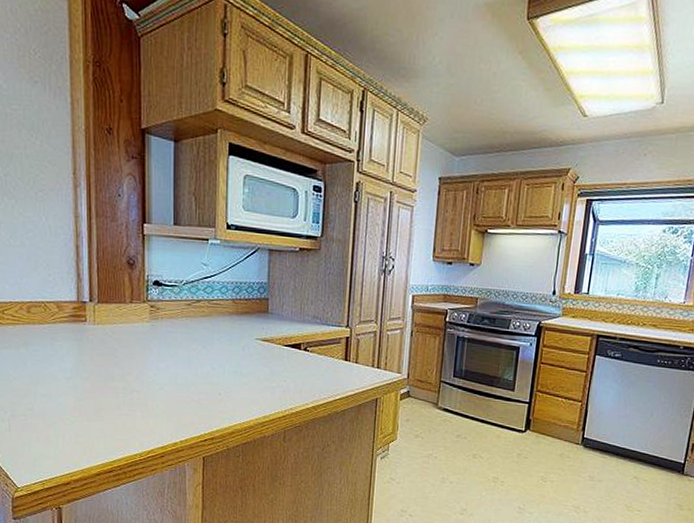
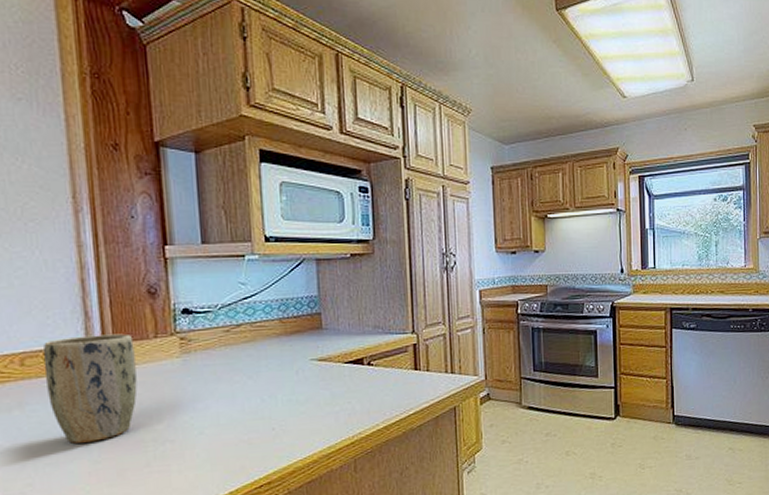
plant pot: none [44,293,114,383] -> present [42,333,138,444]

